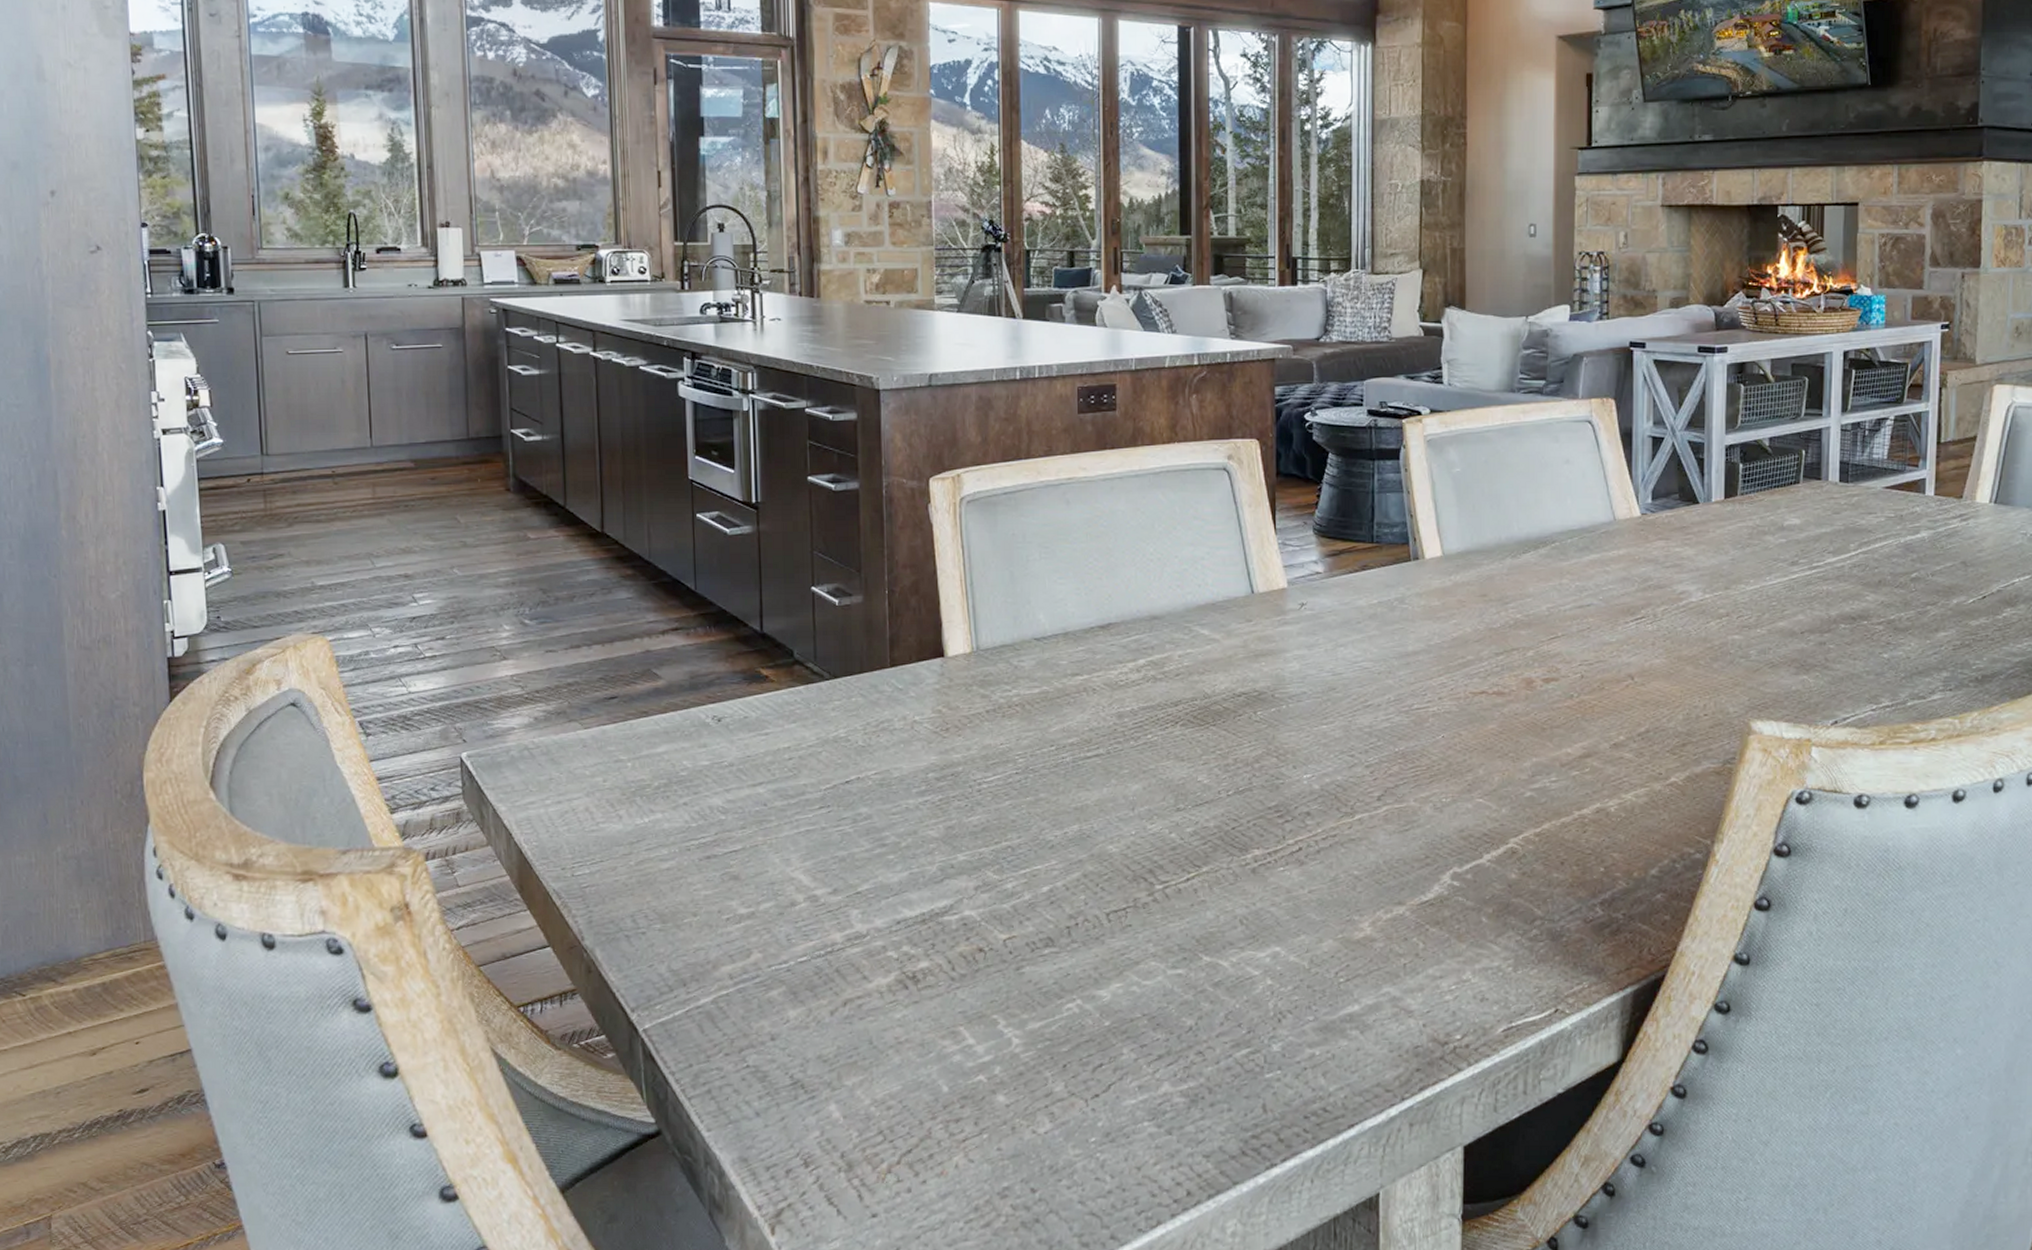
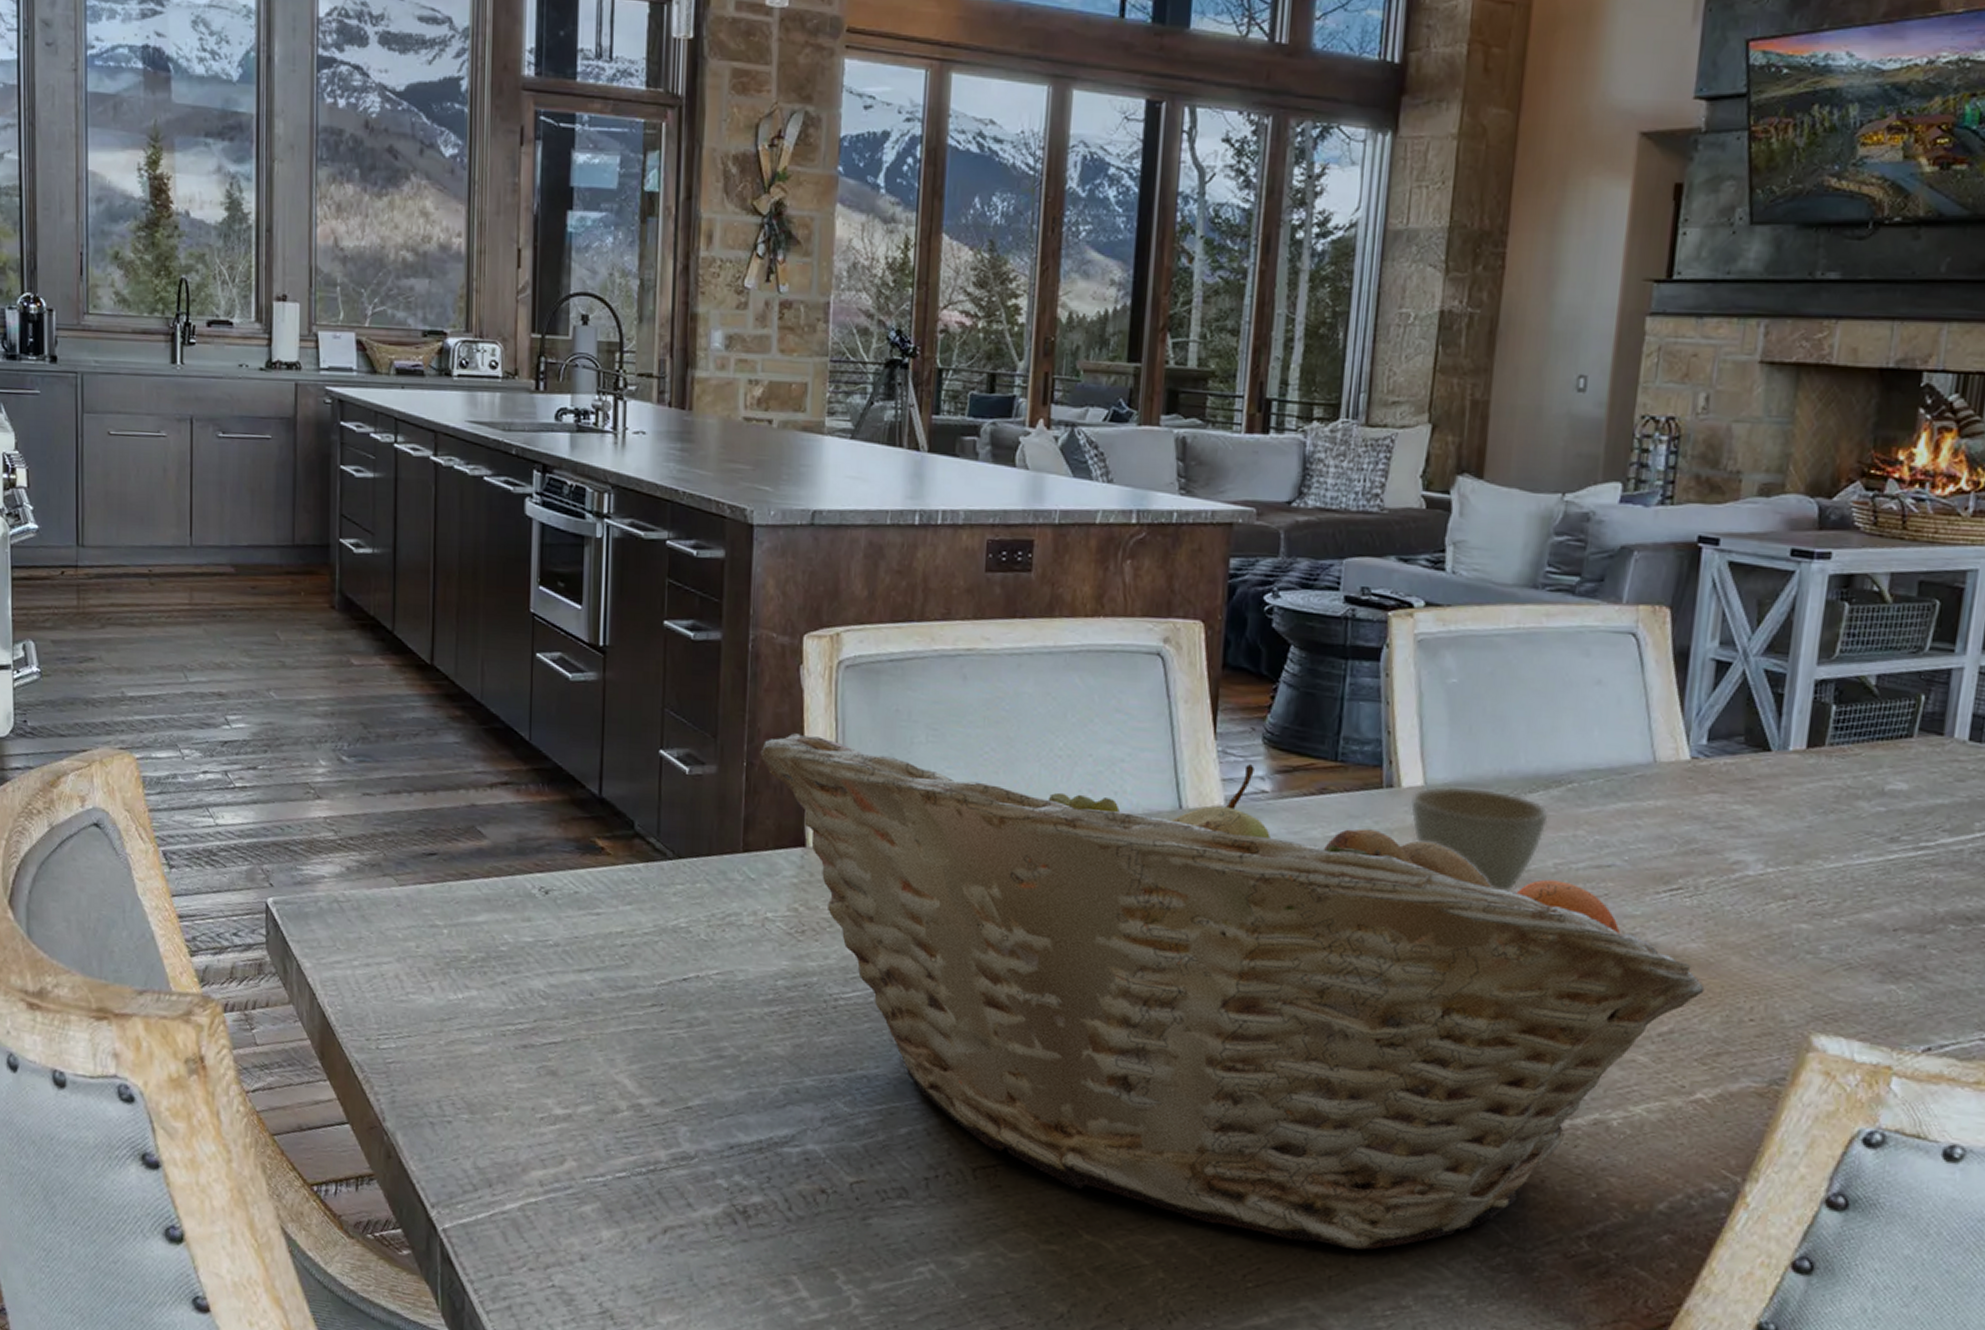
fruit basket: none [899,552,1669,938] -> present [760,733,1705,1250]
cup: none [1433,554,1539,634] -> present [1411,786,1549,892]

